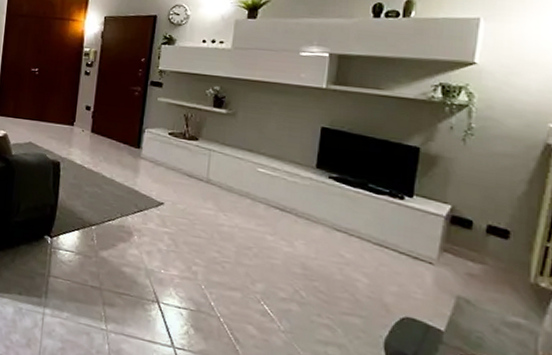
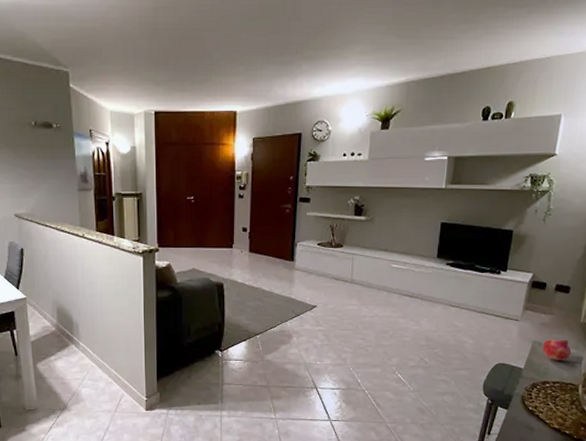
fruit: none [472,298,519,332] -> present [542,339,572,360]

